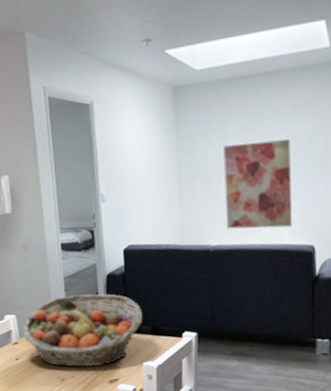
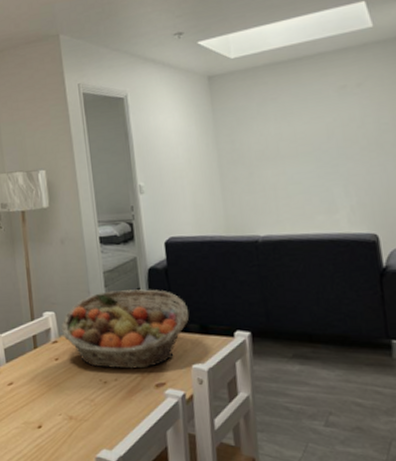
wall art: present [223,139,292,229] -> none [265,122,349,218]

